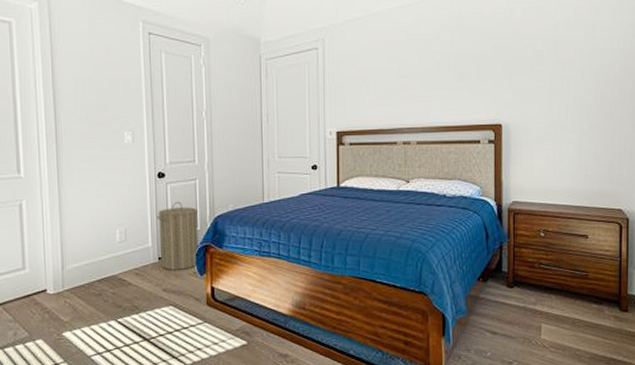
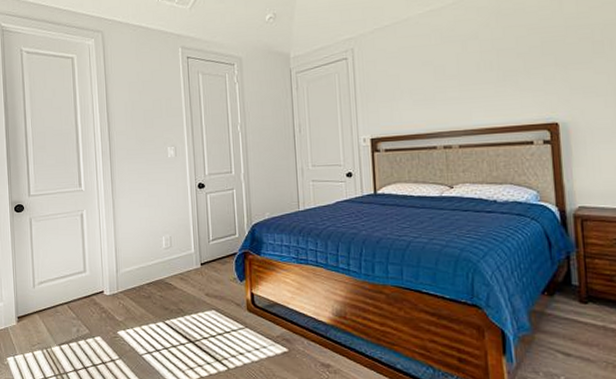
laundry hamper: present [157,202,198,270] -> none [199,211,238,276]

